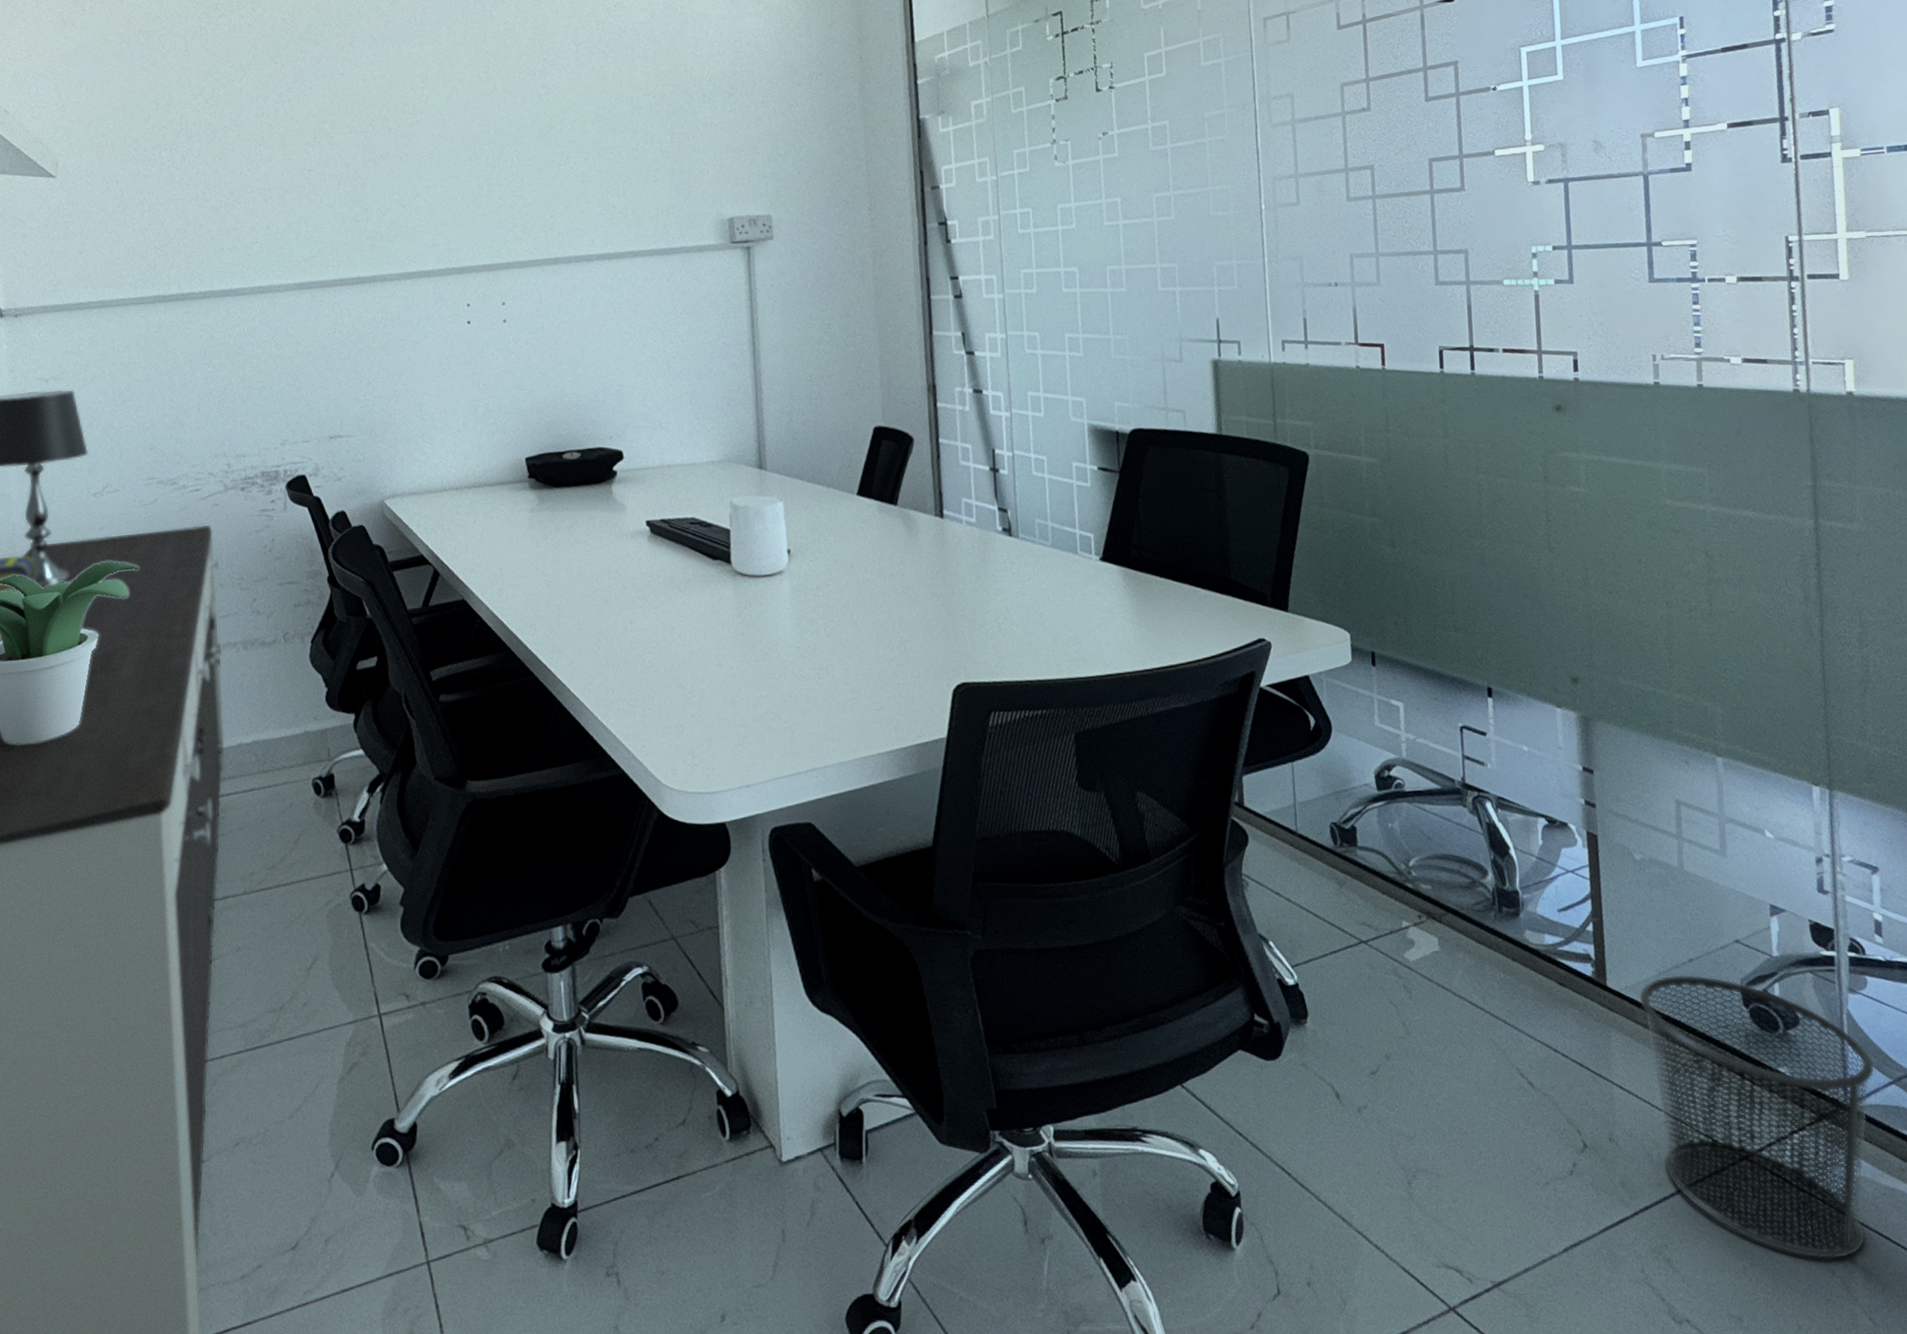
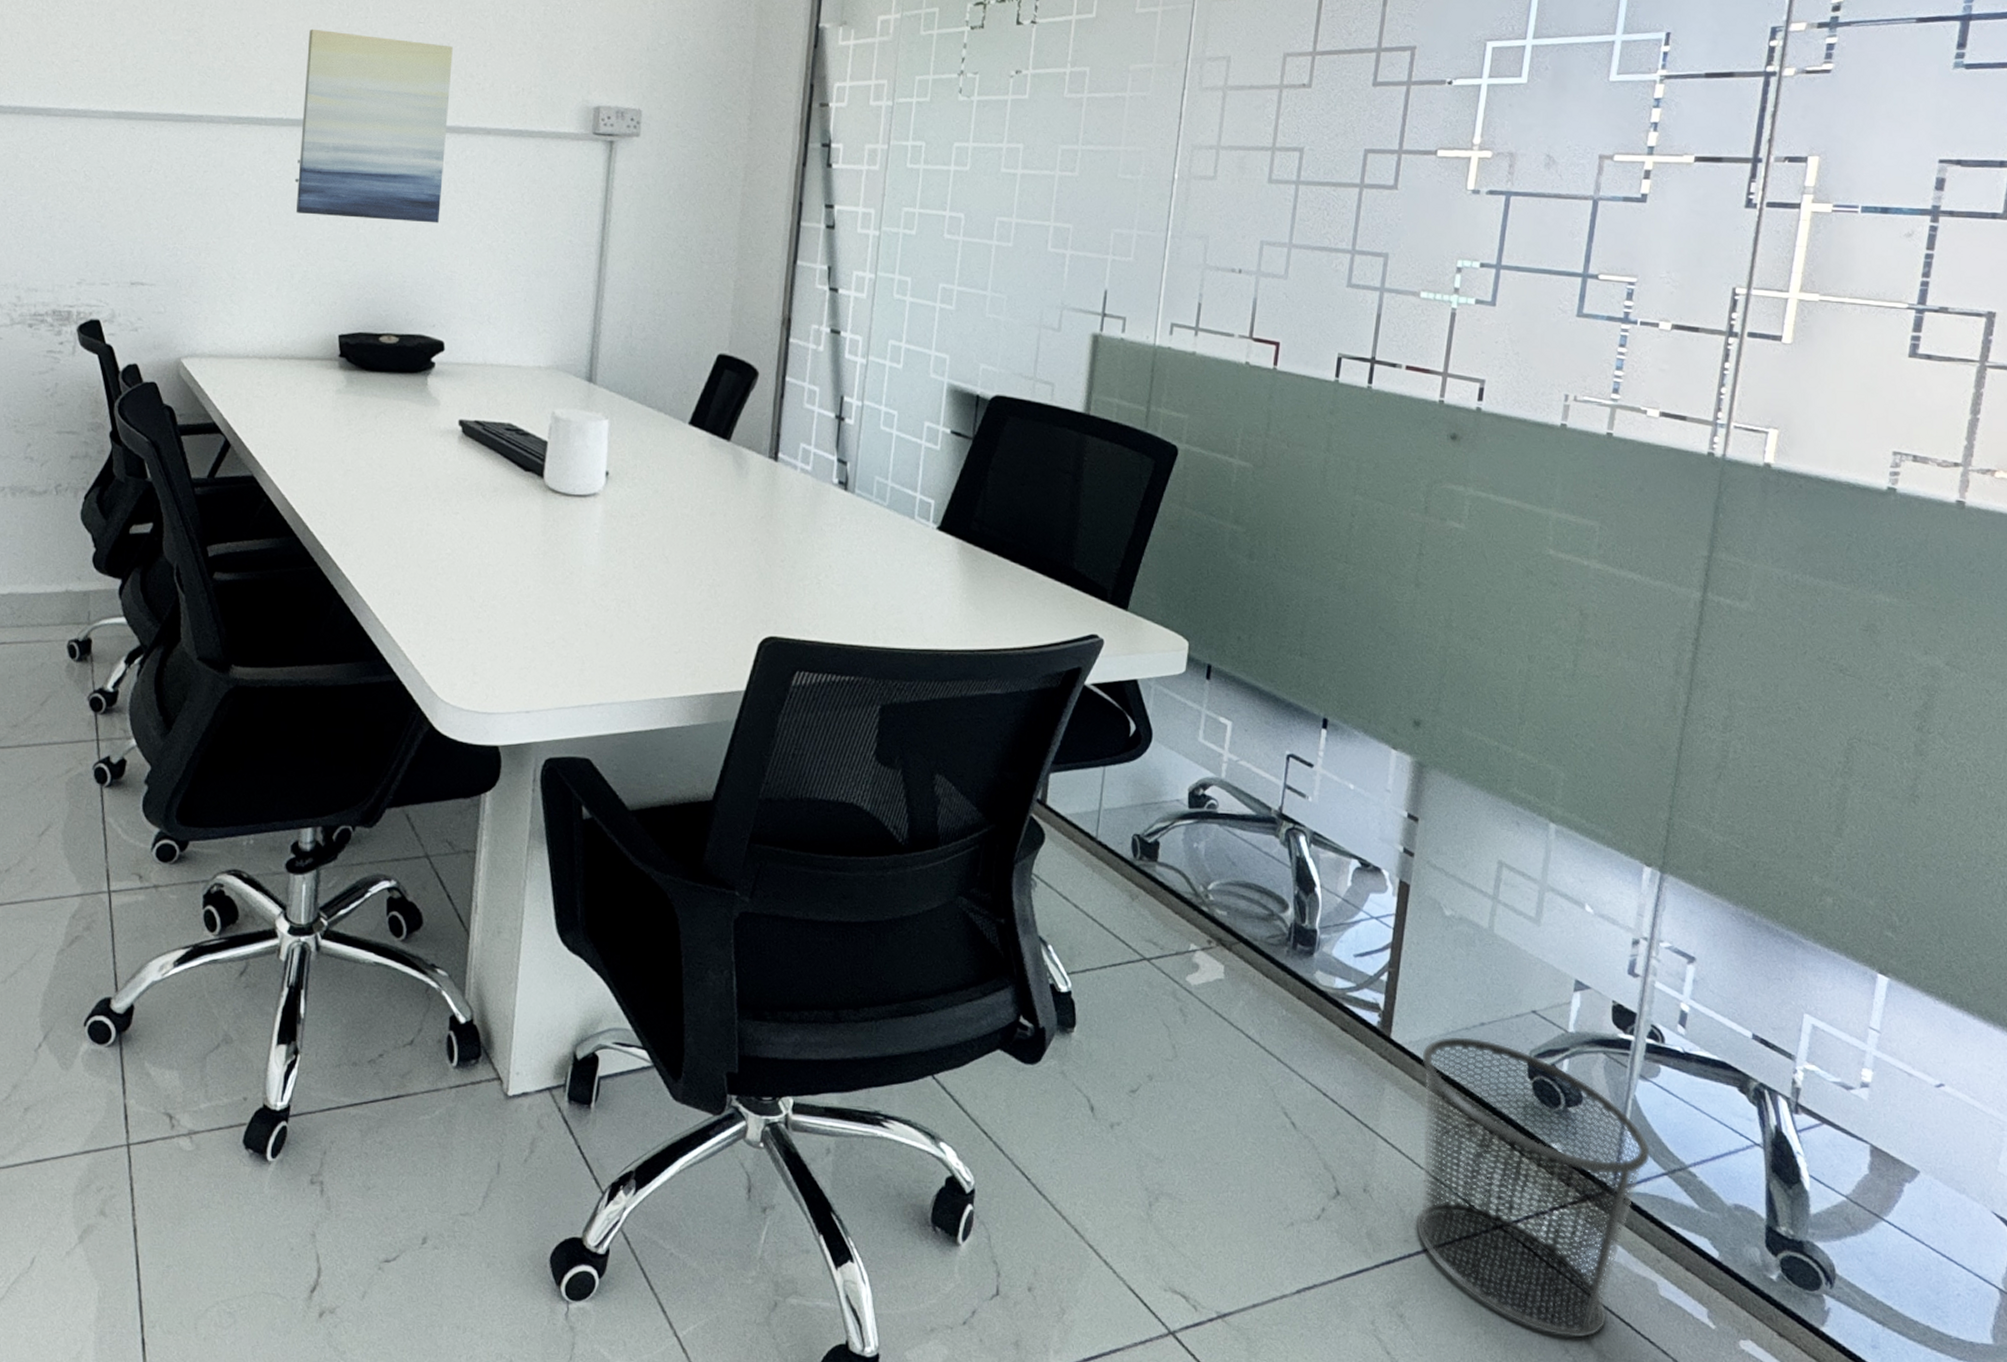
wall art: none [462,182,603,352] -> present [295,28,453,223]

